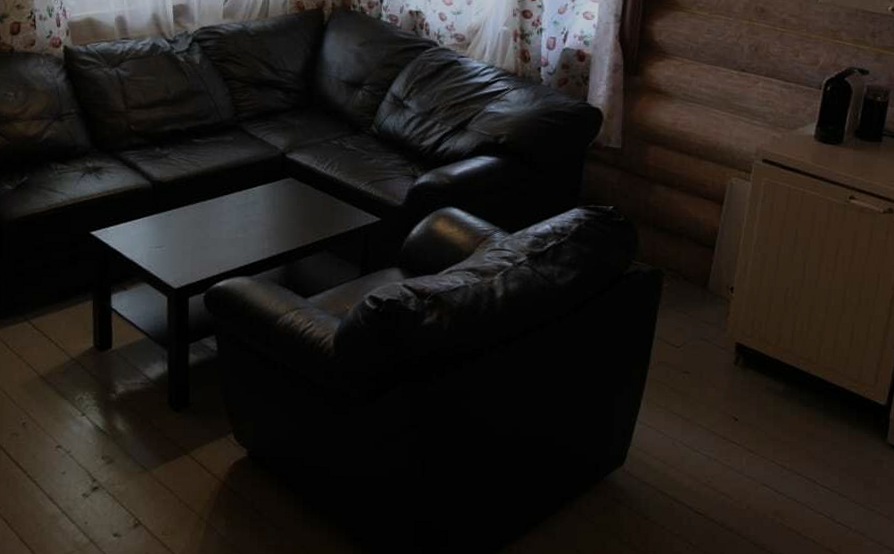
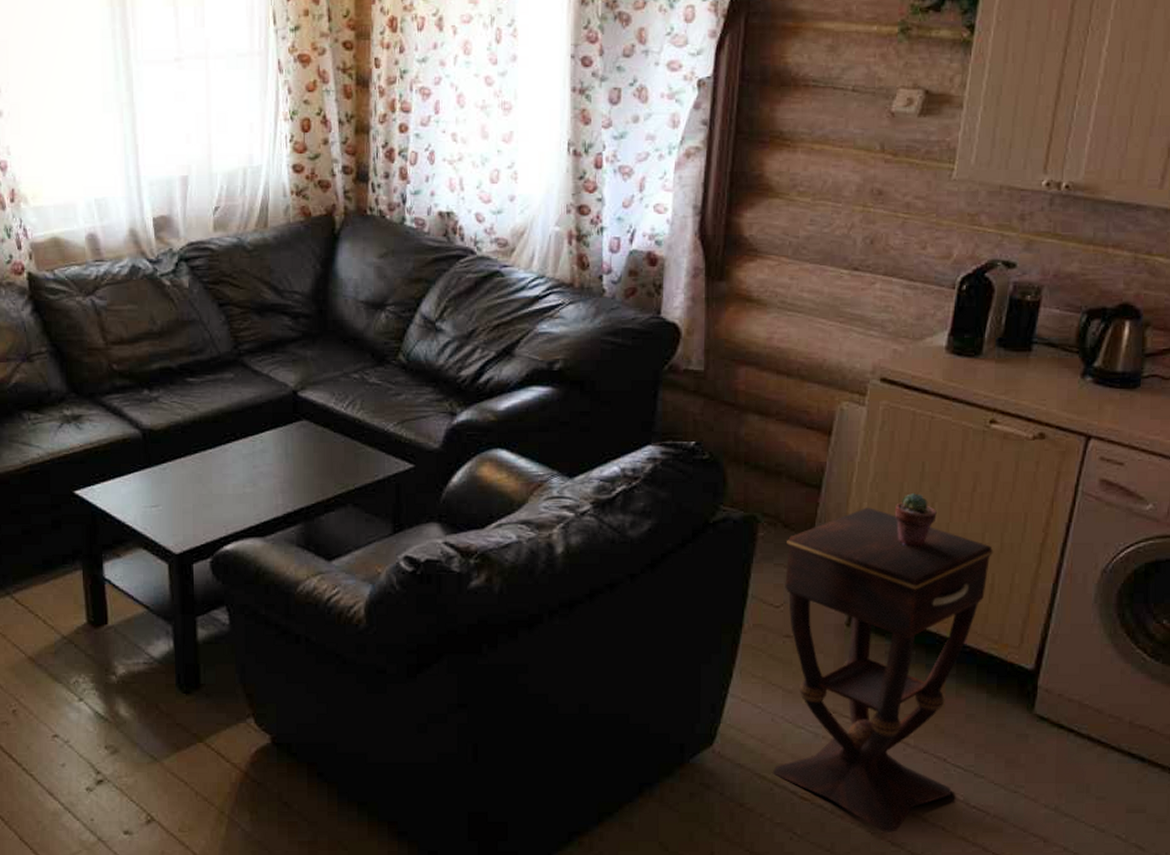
side table: none [672,265,853,544] -> present [772,507,994,832]
potted succulent: none [773,254,808,299] -> present [894,492,937,547]

